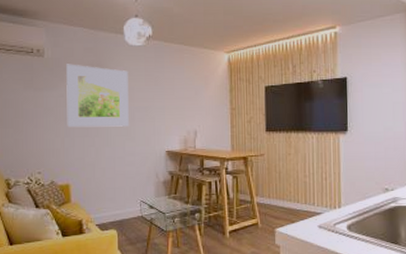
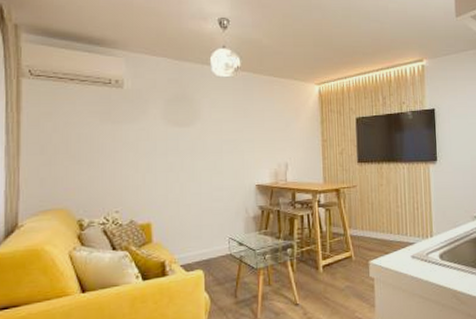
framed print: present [66,64,129,128] -> none [148,95,216,163]

